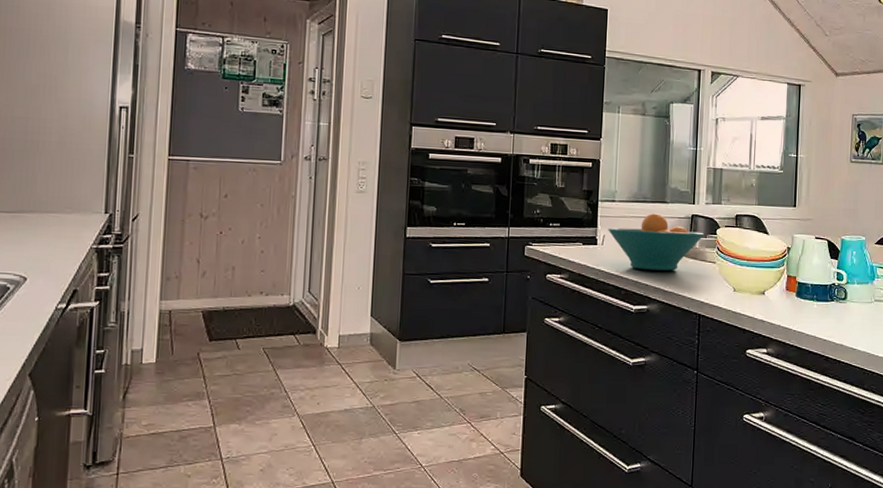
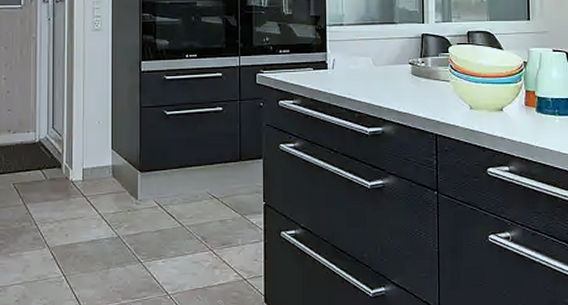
fruit bowl: present [608,213,705,271] -> none [338,35,436,92]

